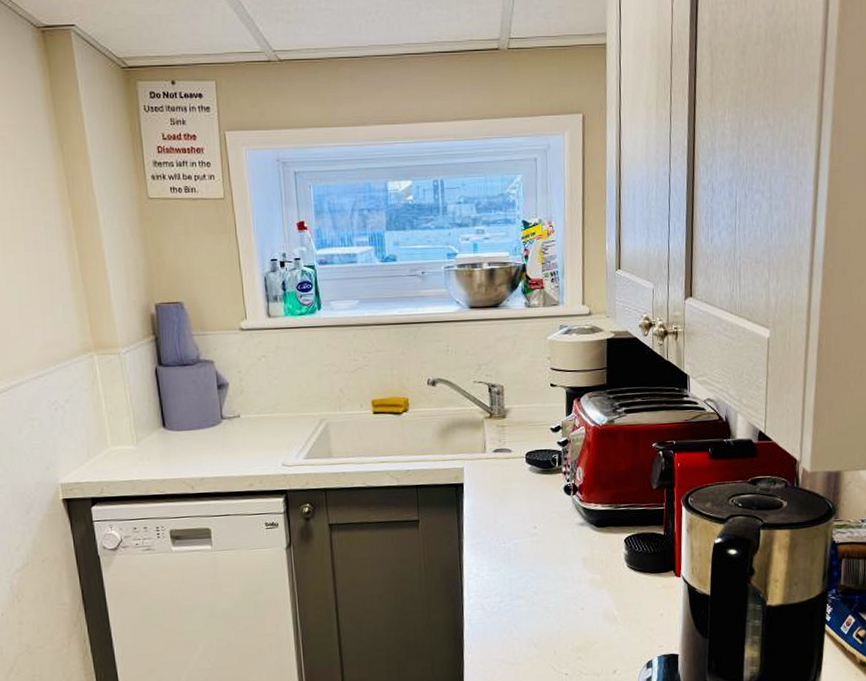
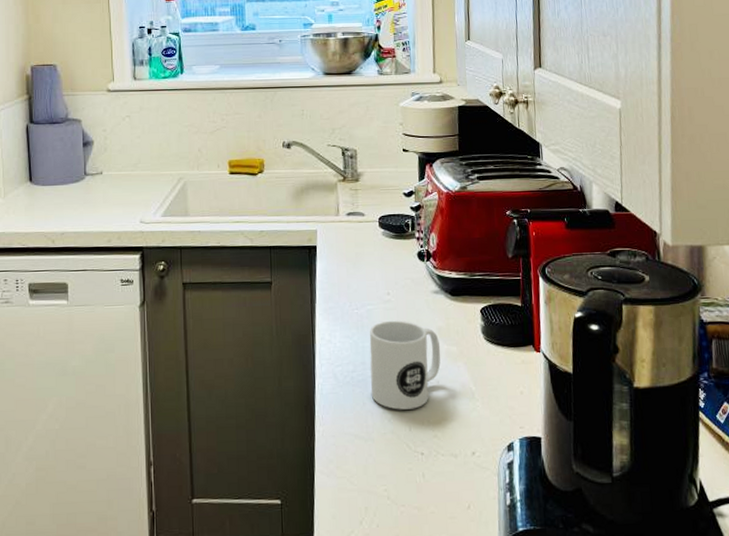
mug: none [516,552,586,636] -> present [369,320,441,410]

